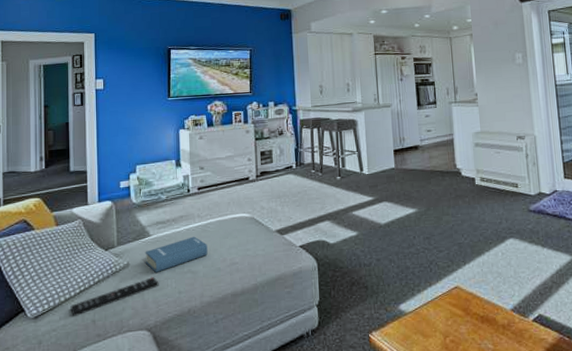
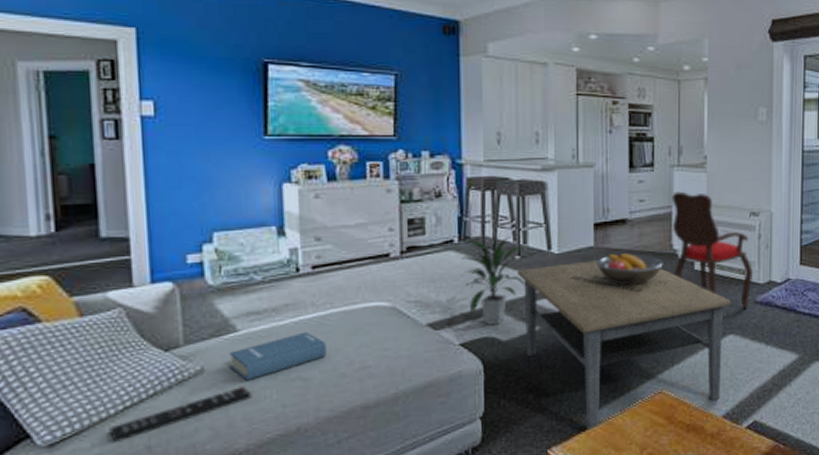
indoor plant: none [298,160,345,231] -> present [461,233,526,326]
coffee table: none [339,179,509,318] -> present [517,260,731,430]
fruit bowl: none [397,172,450,198] -> present [596,253,663,285]
armchair: none [452,122,525,217] -> present [672,191,752,309]

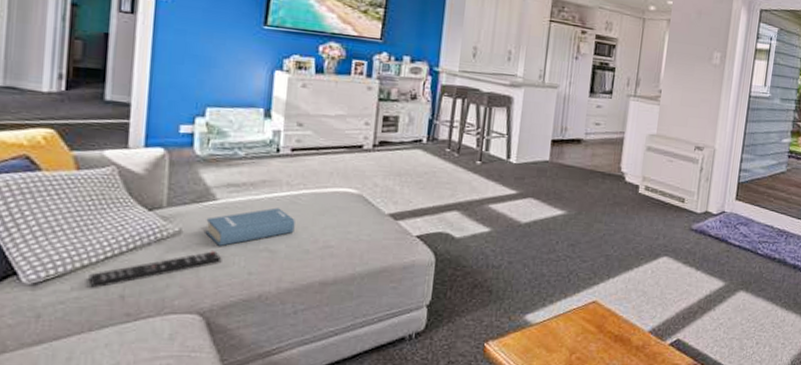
indoor plant: present [461,233,526,326] -> none [427,138,488,223]
coffee table: present [517,260,731,430] -> none [476,173,669,329]
fruit bowl: present [596,253,663,285] -> none [549,169,611,200]
armchair: present [672,191,752,309] -> none [619,119,692,235]

